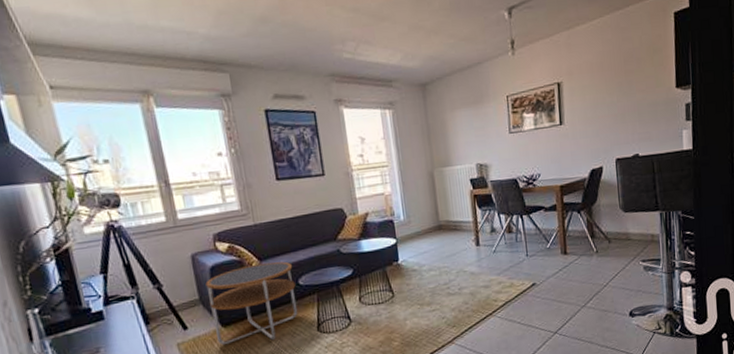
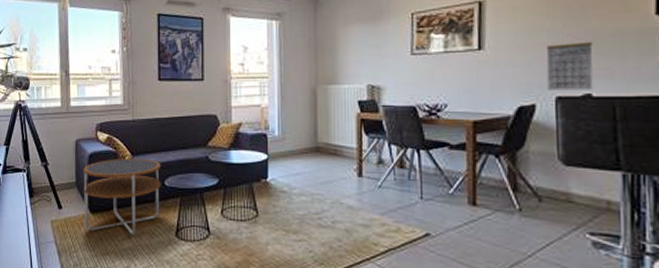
calendar: none [607,112,639,154] -> present [545,41,593,91]

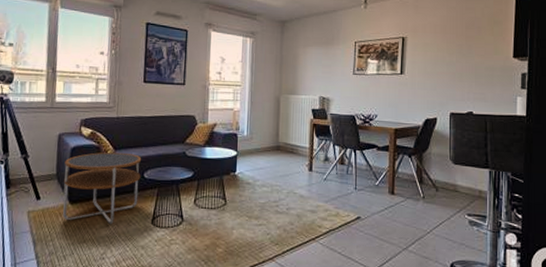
calendar: present [545,41,593,91] -> none [445,73,475,109]

